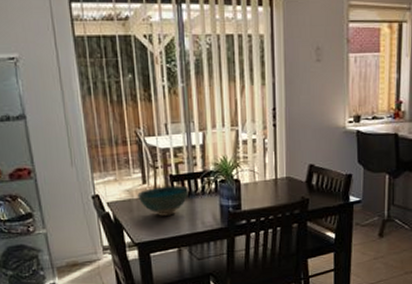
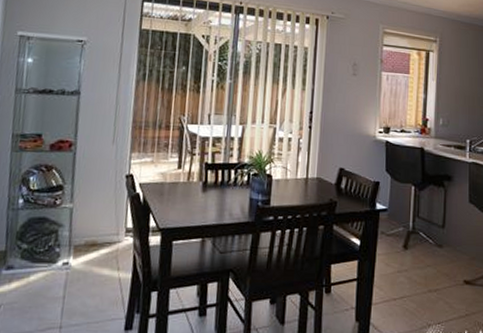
bowl: present [137,185,190,216] -> none [170,173,222,204]

